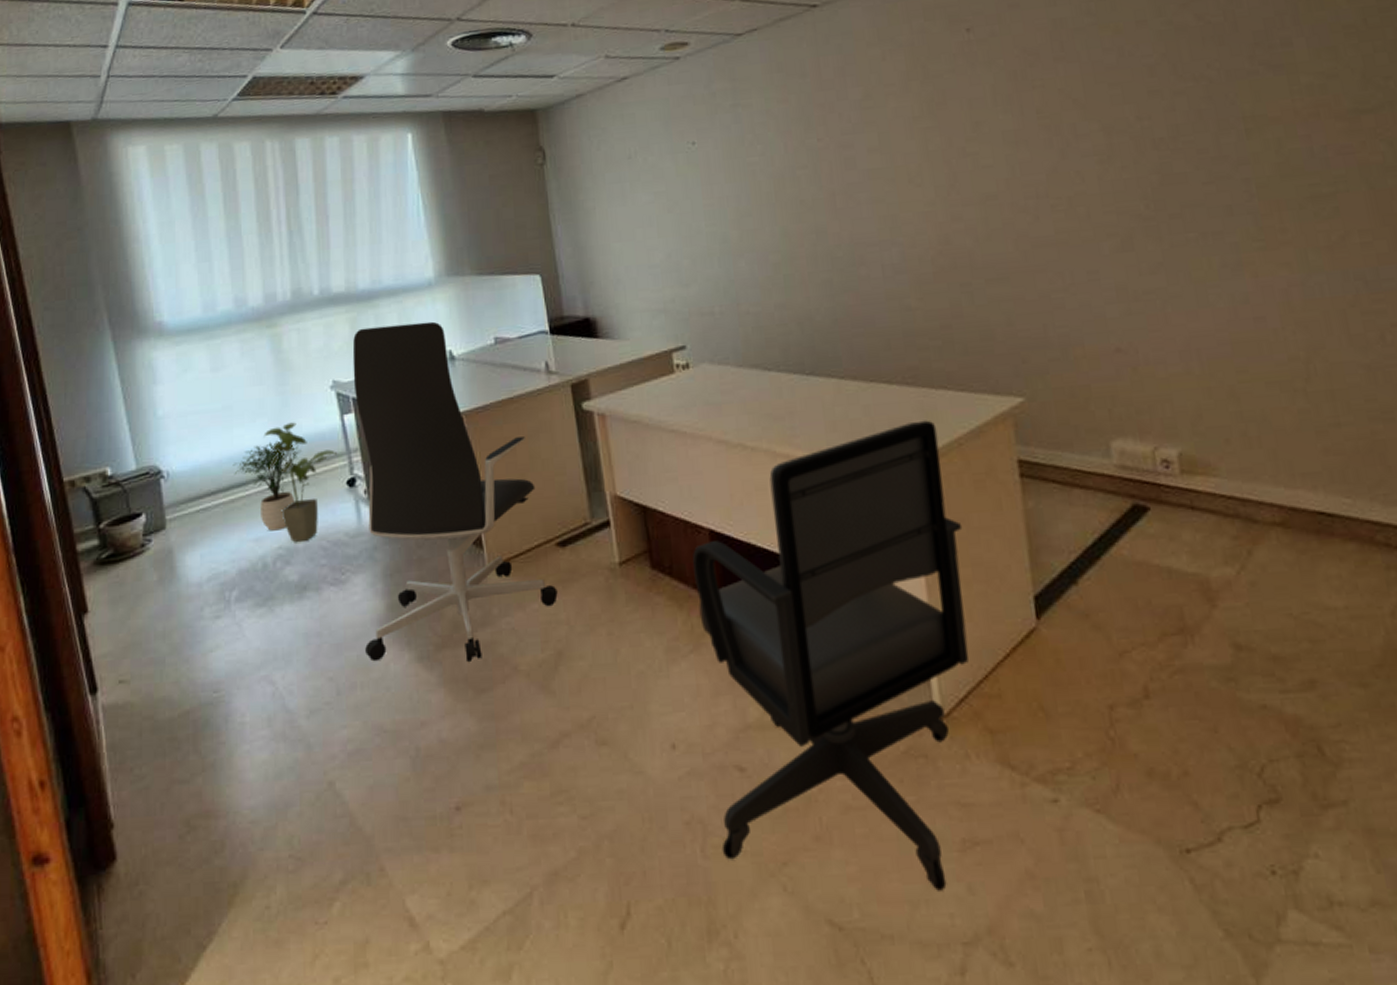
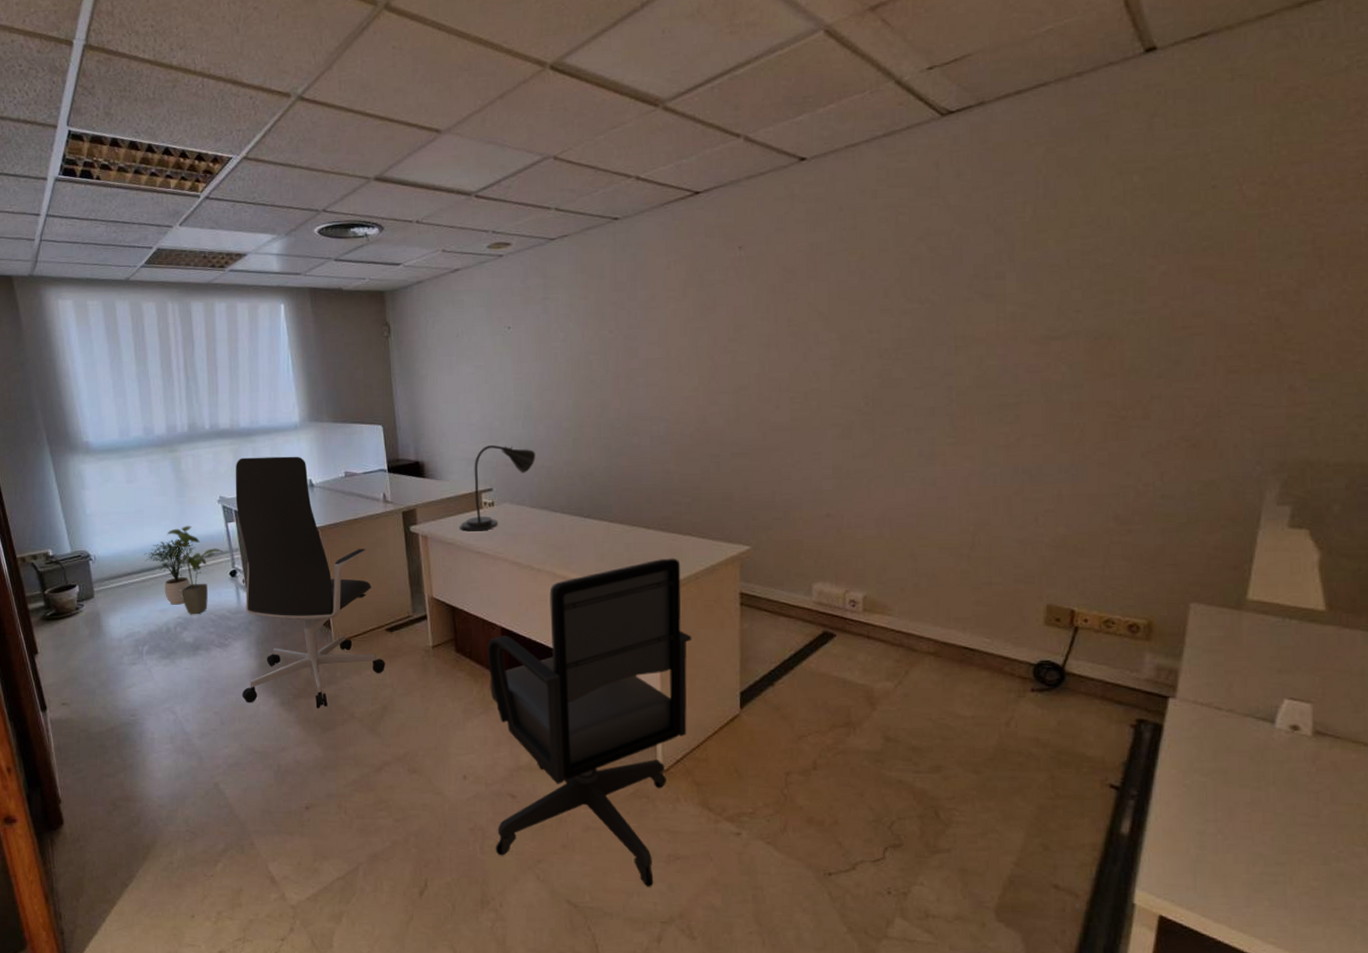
desk lamp: none [645,289,738,405] -> present [459,445,535,532]

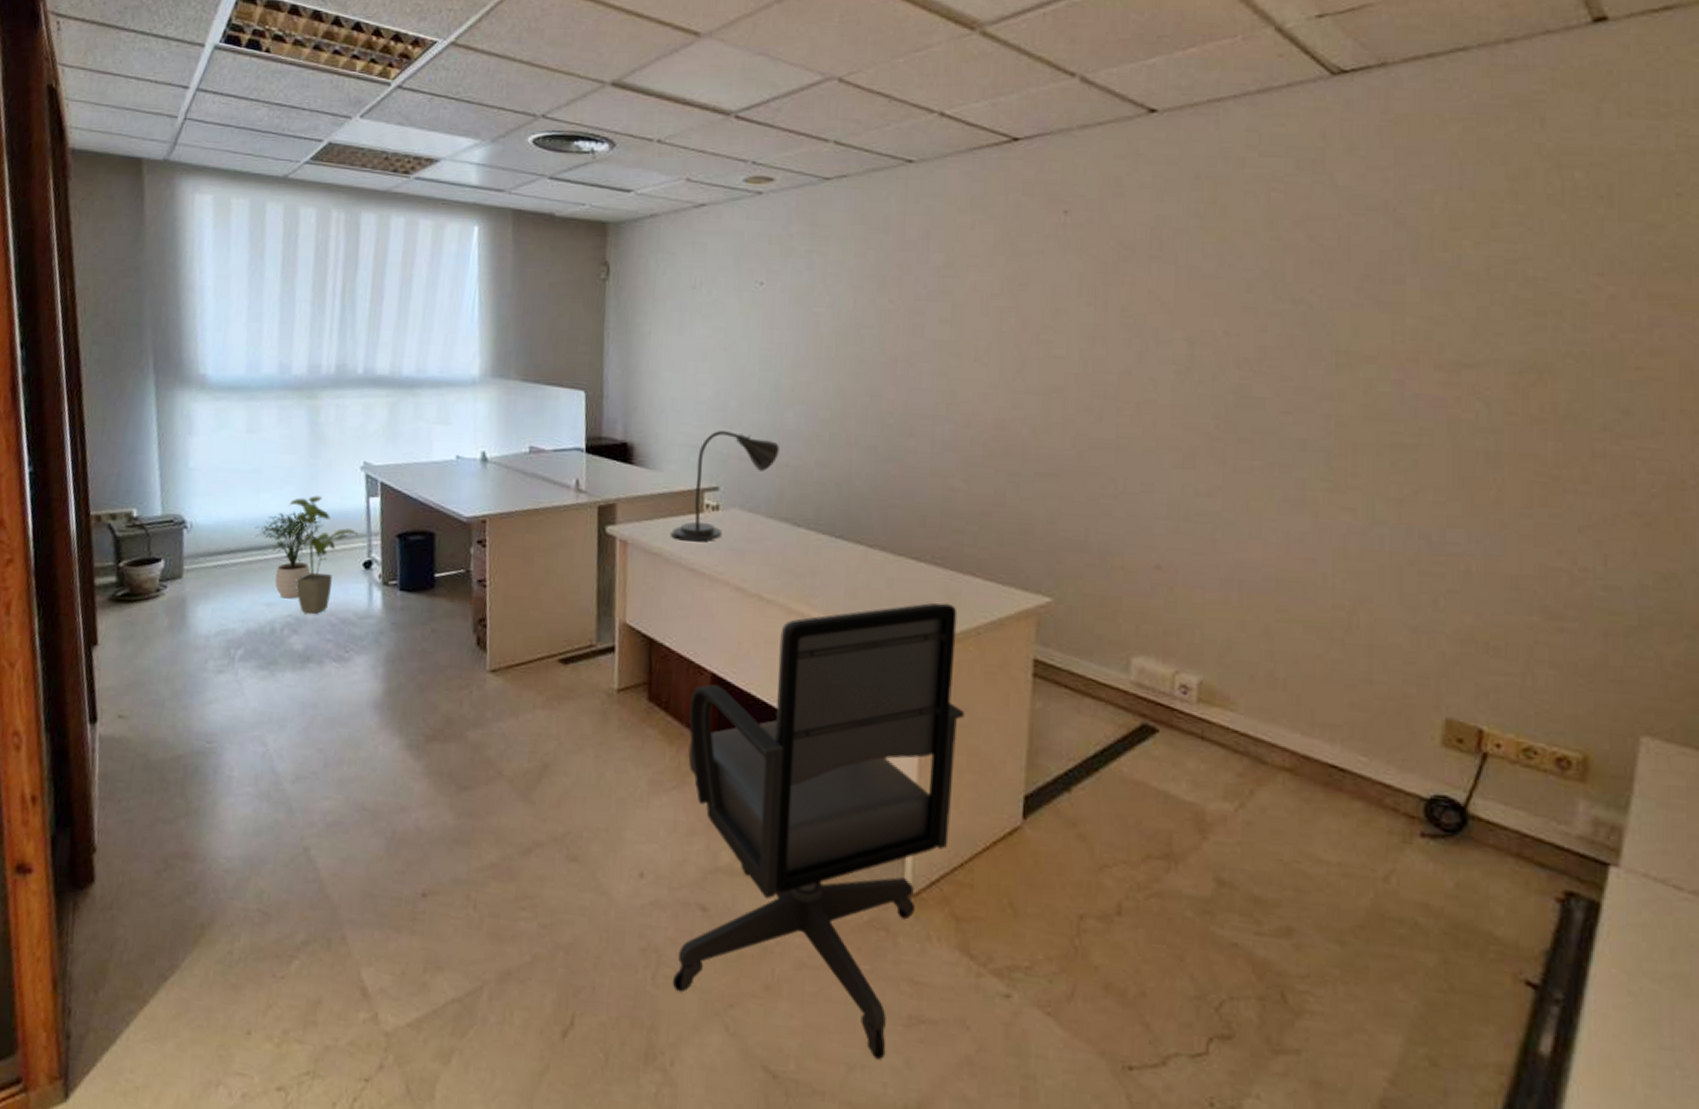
office chair: present [235,456,385,708] -> none [357,415,553,758]

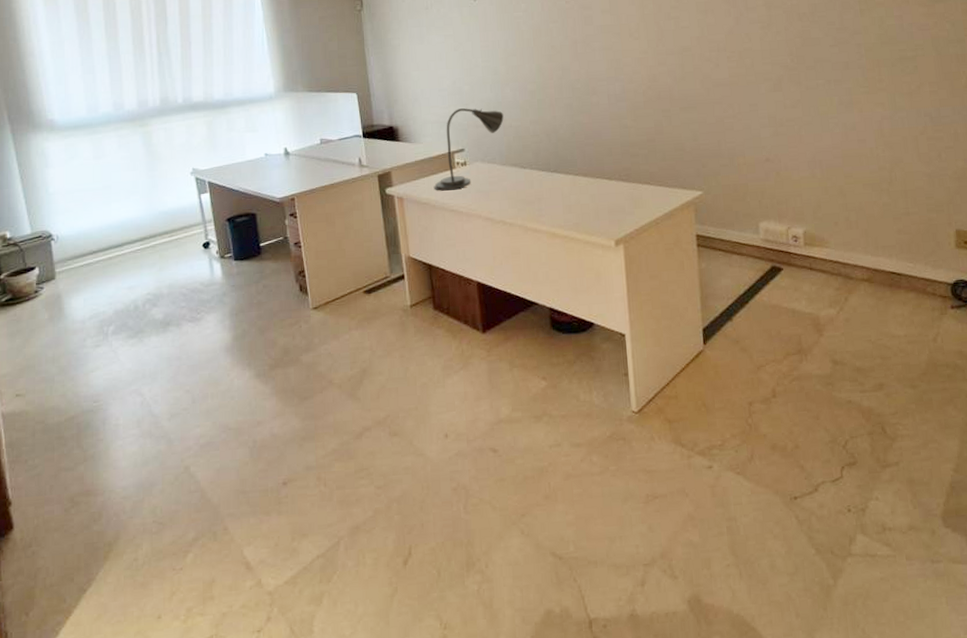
potted plant: present [254,510,324,599] -> none [110,213,167,281]
house plant: present [289,495,359,614] -> none [136,199,196,289]
office chair: present [672,603,966,1060] -> none [464,206,657,530]

